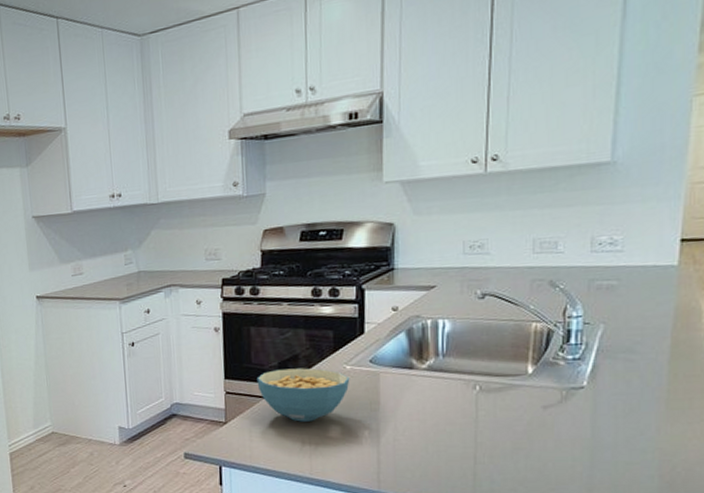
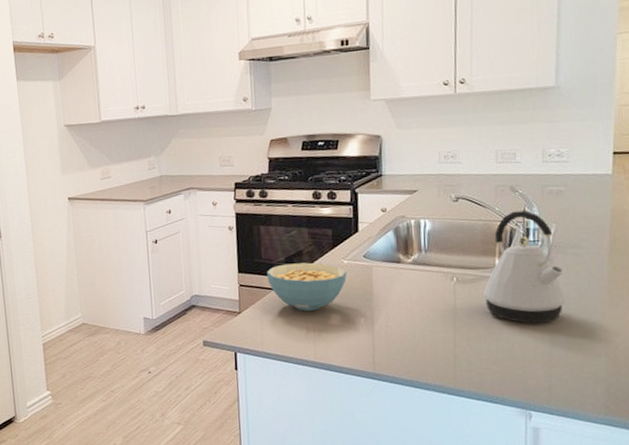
kettle: none [511,309,613,439] -> present [483,210,566,323]

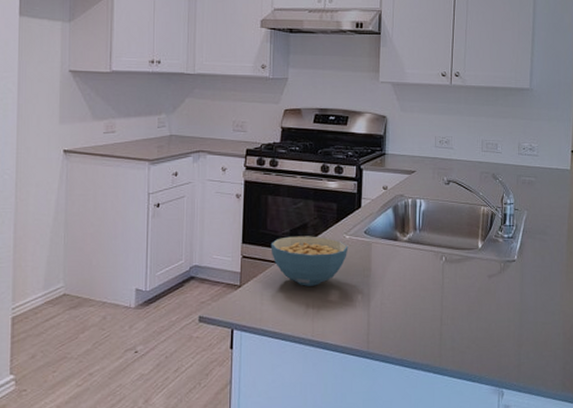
kettle: present [483,210,566,323] -> none [467,197,534,303]

